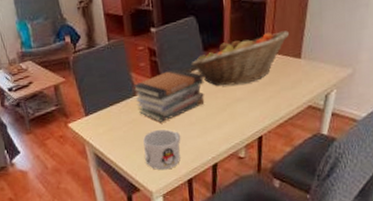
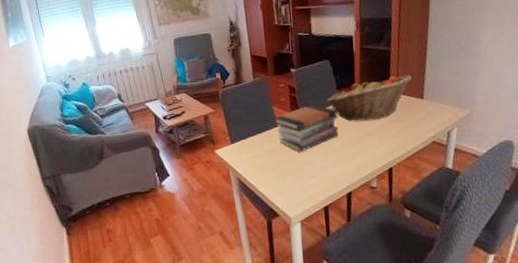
mug: present [143,129,181,170] -> none [283,158,318,197]

